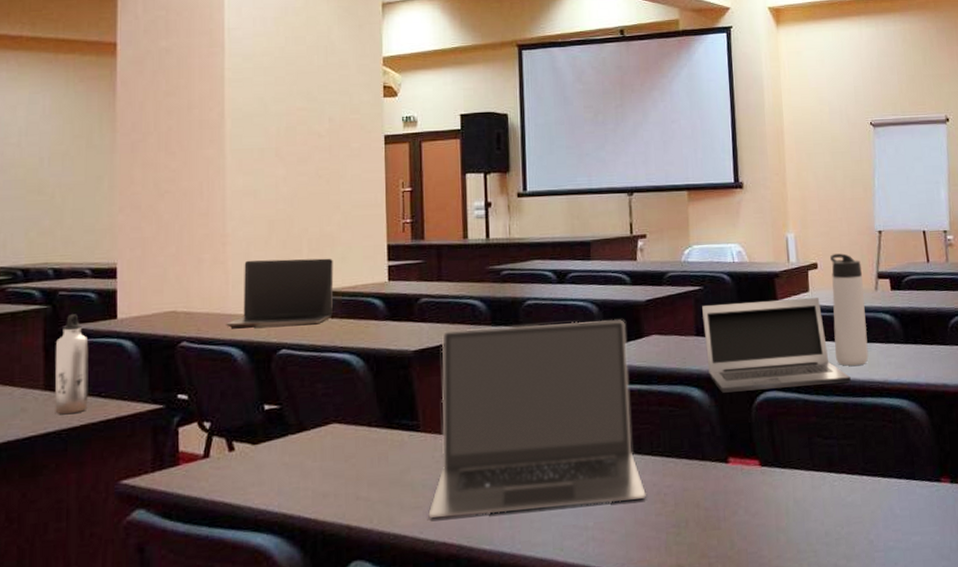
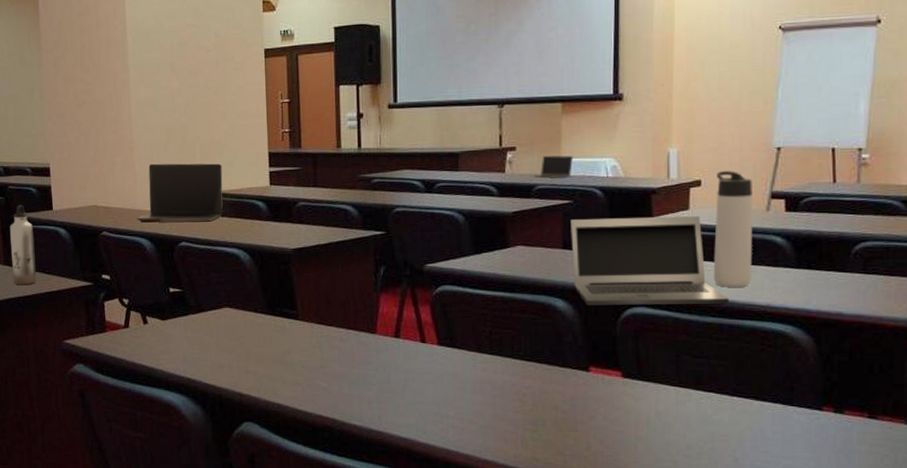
laptop: present [428,319,646,519] -> none [306,229,505,397]
laptop computer: none [665,242,701,266] -> present [534,155,573,179]

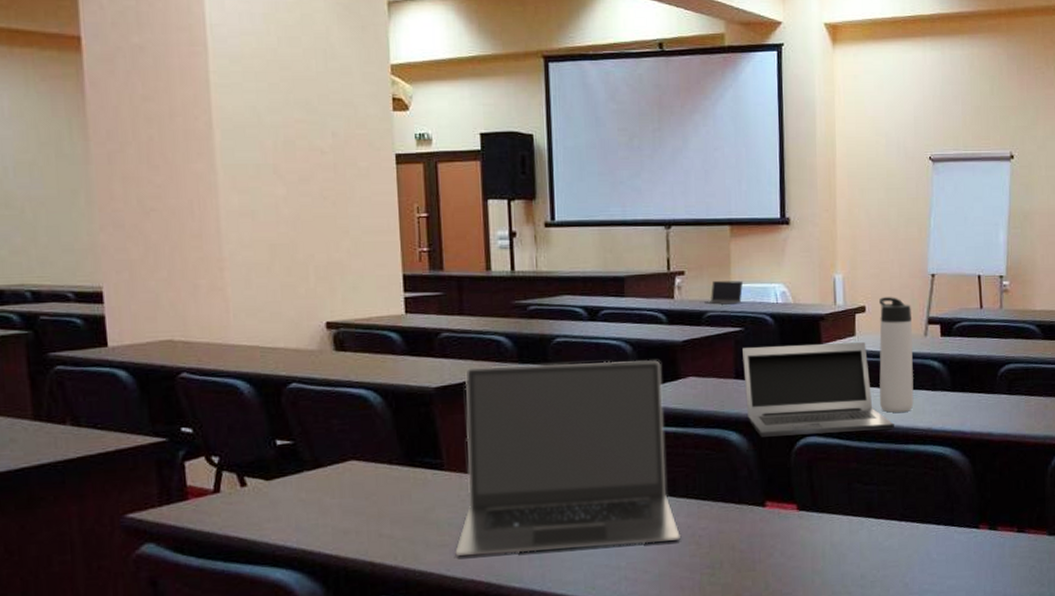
water bottle: present [10,205,36,285] -> none [42,340,84,446]
laptop computer: present [136,163,223,223] -> none [229,287,346,360]
laptop: none [306,229,505,397] -> present [455,360,680,557]

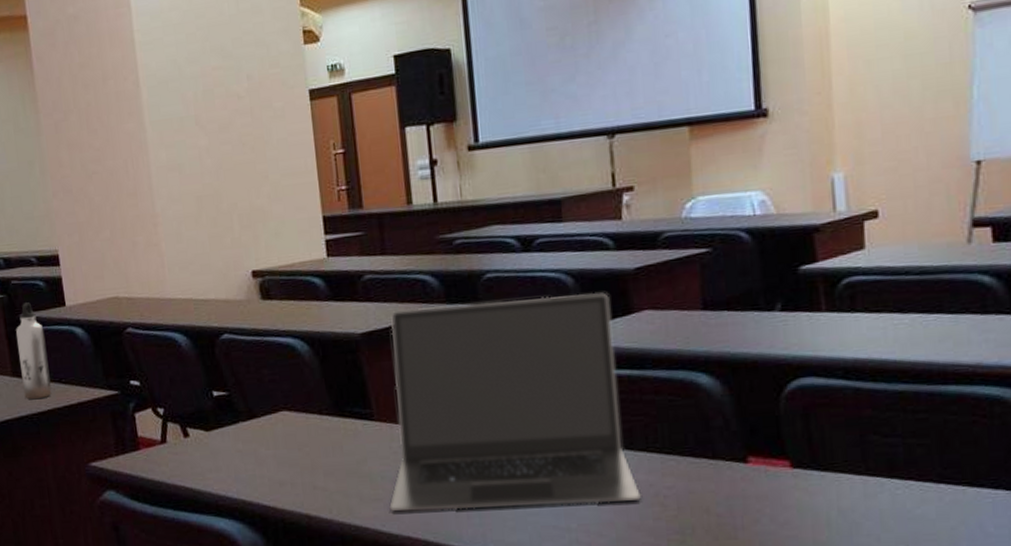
water bottle: none [42,340,84,446] -> present [16,302,52,400]
laptop computer: present [704,280,743,306] -> none [660,191,709,223]
laptop: present [742,342,894,437] -> none [711,256,925,379]
thermos bottle: present [879,297,914,413] -> none [898,195,954,345]

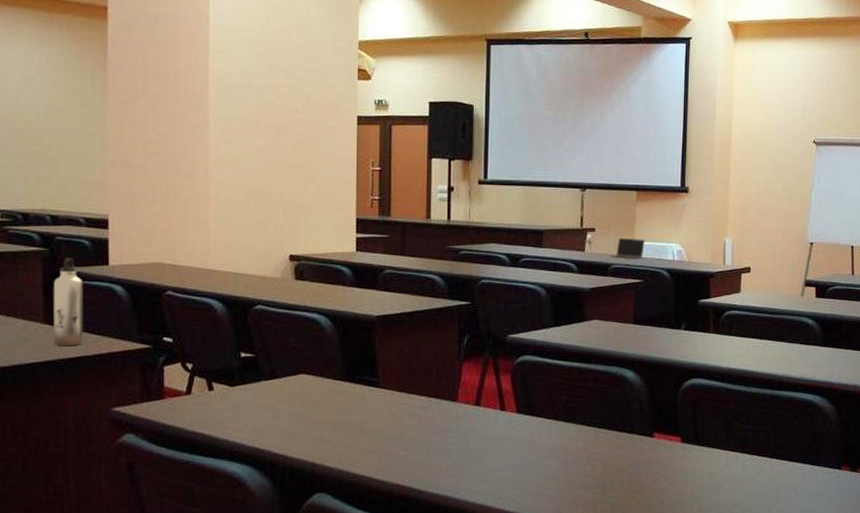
laptop: present [389,292,641,512] -> none [384,300,578,464]
laptop computer: none [660,191,709,223] -> present [611,237,645,260]

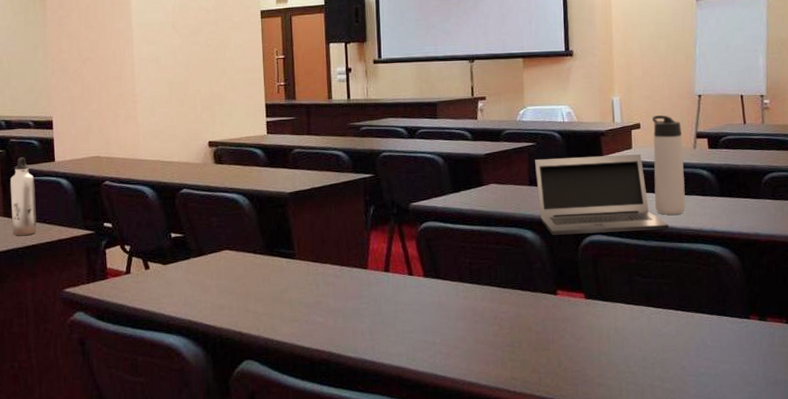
laptop computer: present [611,237,645,260] -> none [502,103,534,125]
laptop: none [641,298,770,376] -> present [535,154,669,235]
thermos bottle: none [758,260,791,362] -> present [652,115,686,215]

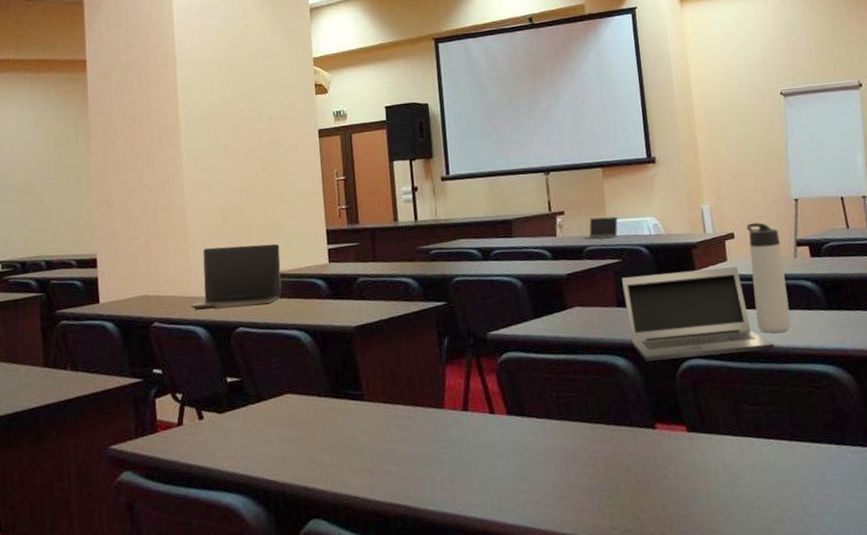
water bottle: present [11,157,37,236] -> none [51,300,80,388]
laptop computer: none [139,114,223,171] -> present [190,243,282,310]
laptop computer: none [502,103,534,125] -> present [584,216,618,240]

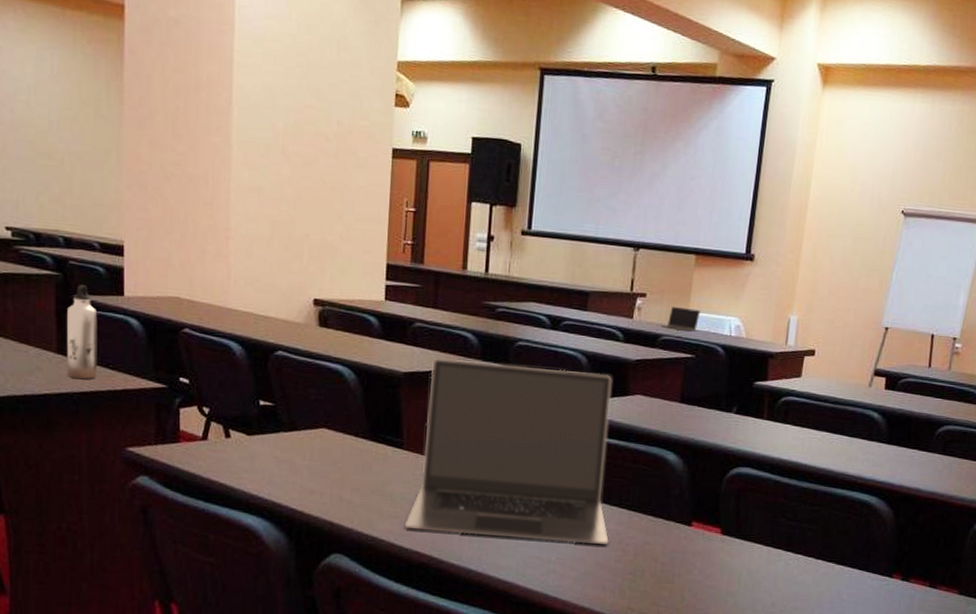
water bottle: none [51,300,80,388] -> present [67,284,98,380]
laptop computer: present [190,243,282,310] -> none [226,258,333,333]
laptop: none [376,293,578,481] -> present [404,358,613,544]
laptop: present [622,267,774,361] -> none [686,374,826,471]
thermos bottle: present [747,222,791,333] -> none [814,343,860,457]

